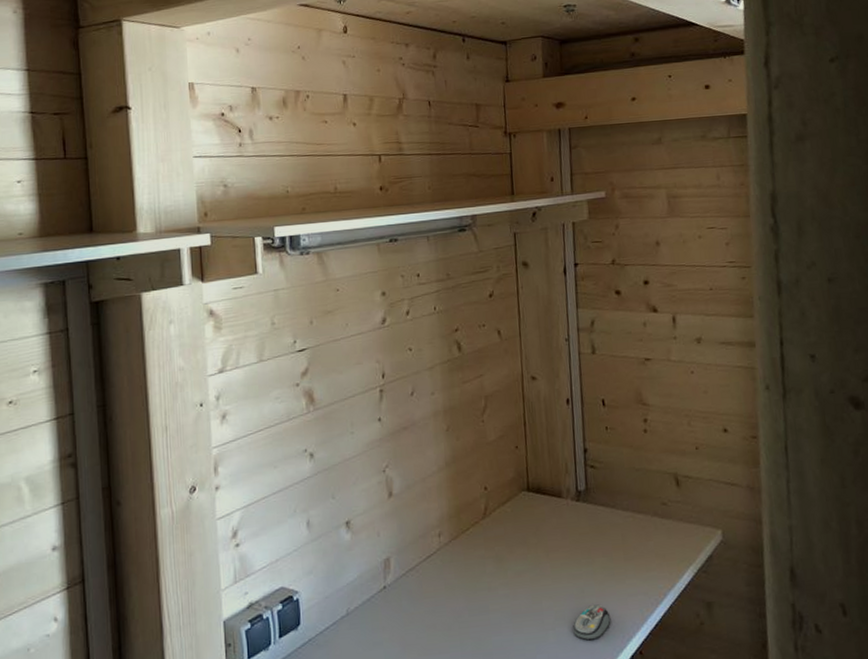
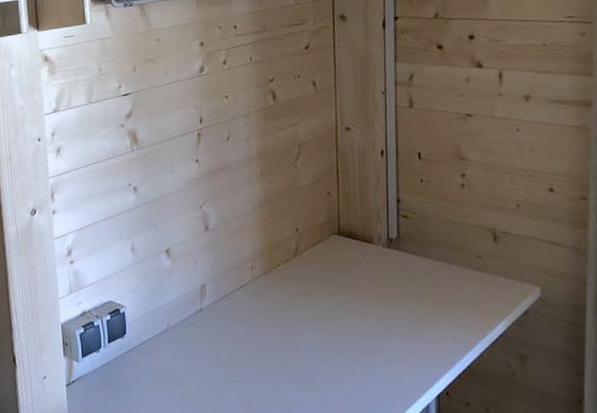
computer mouse: present [573,604,611,641] -> none [379,345,418,377]

